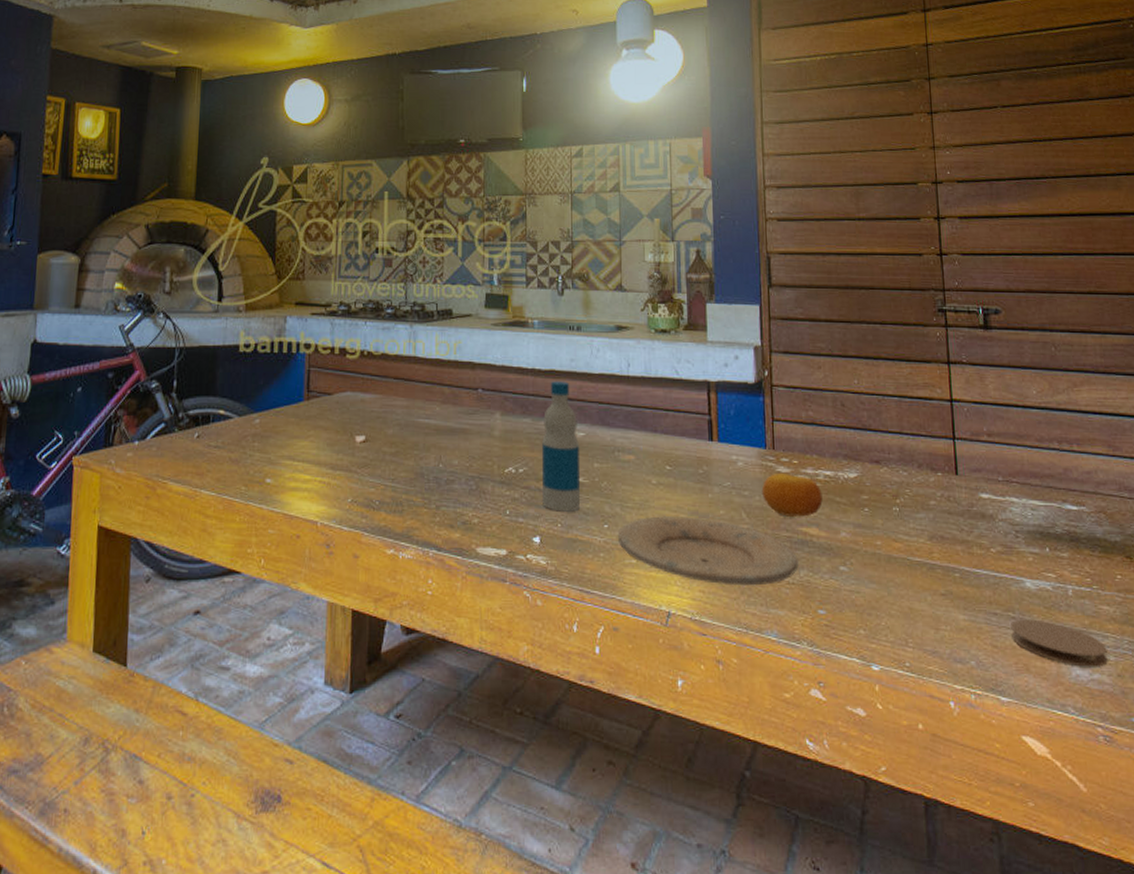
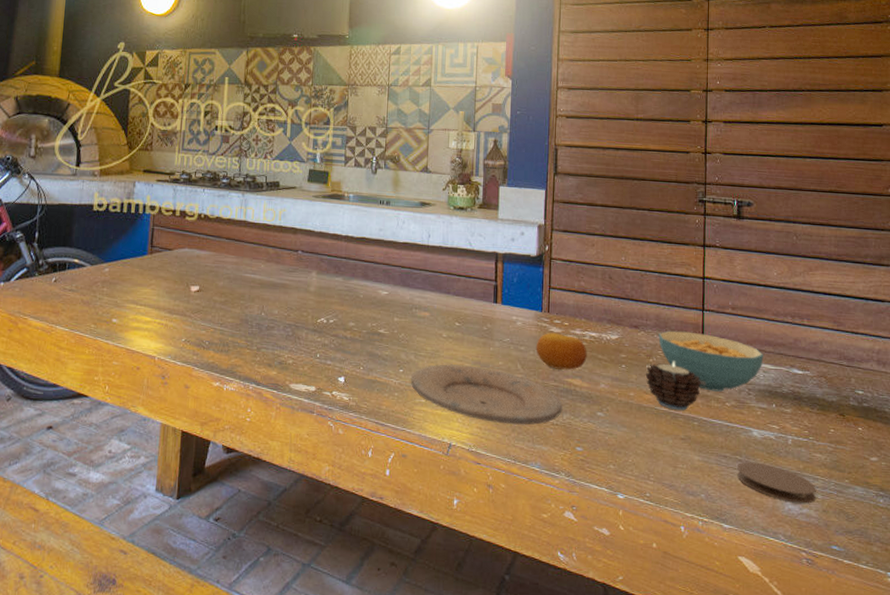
bottle: present [542,381,581,512] -> none [348,247,382,357]
candle: none [892,500,959,561] -> present [645,360,701,411]
cereal bowl: none [904,465,1030,535] -> present [658,330,764,392]

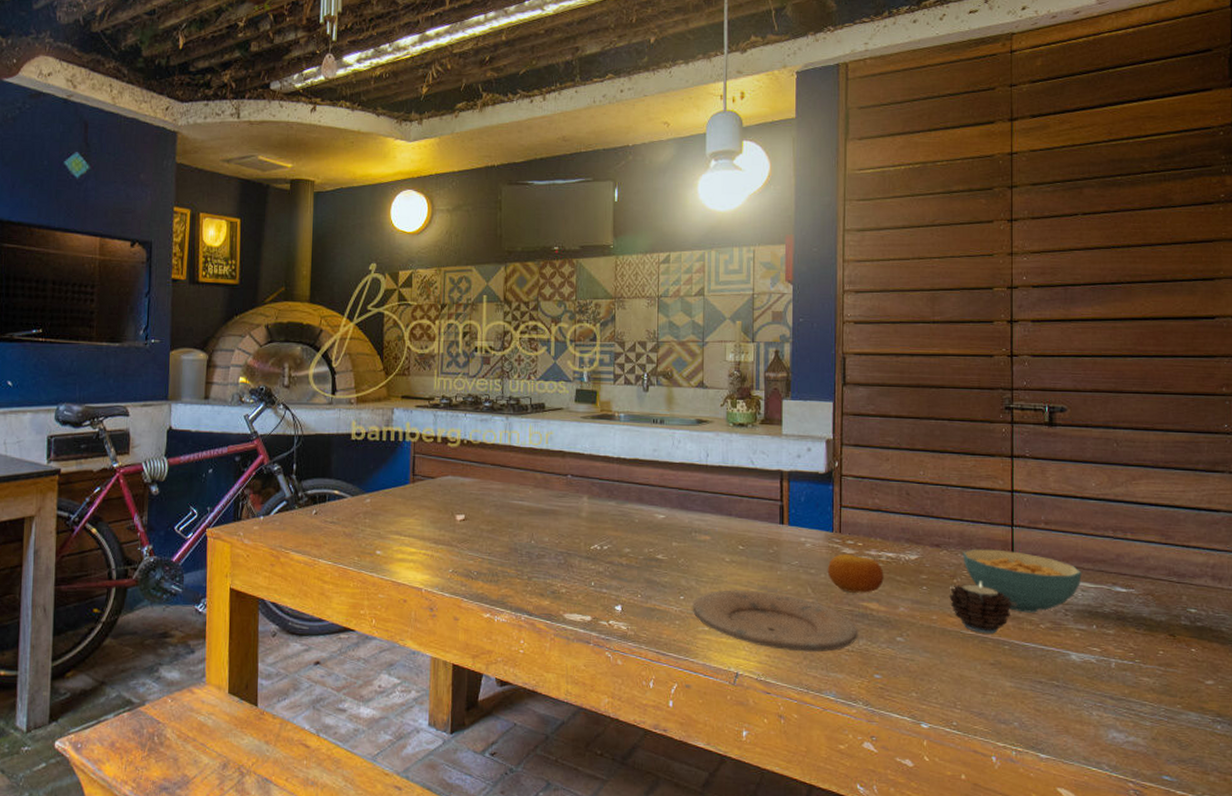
coaster: present [737,461,816,504] -> none [1054,687,1144,731]

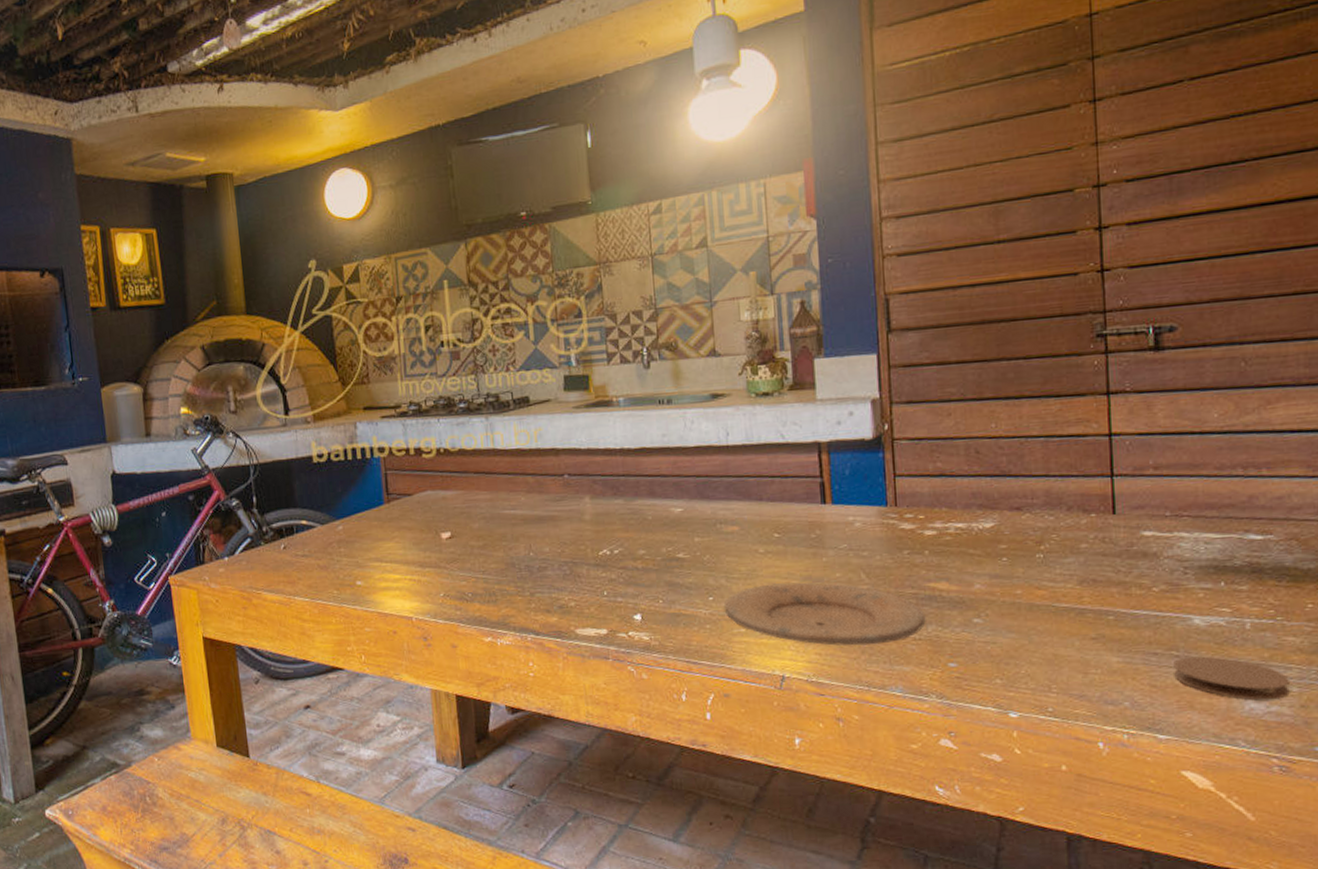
fruit: present [827,554,884,593] -> none [882,529,954,574]
candle: present [949,581,1011,634] -> none [1035,544,1115,605]
cereal bowl: present [963,549,1082,613] -> none [1050,505,1204,576]
coaster: none [1054,687,1144,731] -> present [1173,656,1290,700]

